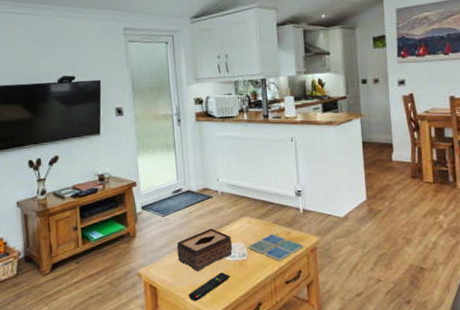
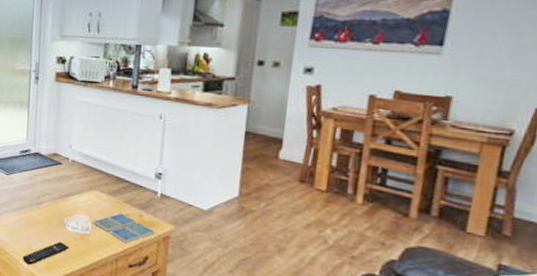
tissue box: present [177,228,232,272] -> none [16,195,76,237]

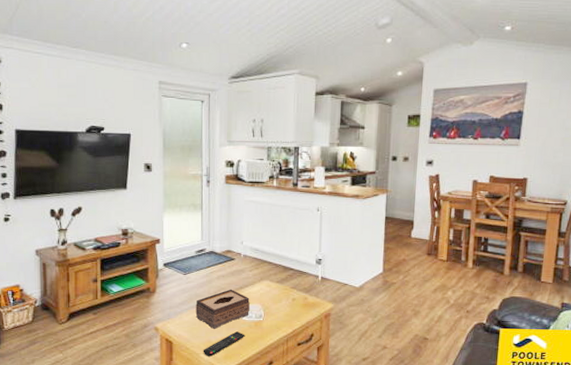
tissue box: none [16,195,76,237] -> present [195,289,250,330]
drink coaster: present [93,213,155,243] -> none [265,298,318,324]

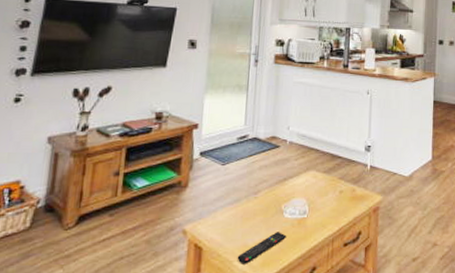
tissue box: present [195,289,250,330] -> none [232,181,294,231]

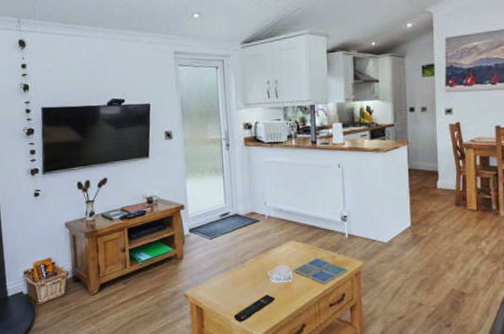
drink coaster: none [310,190,366,221] -> present [293,257,348,284]

